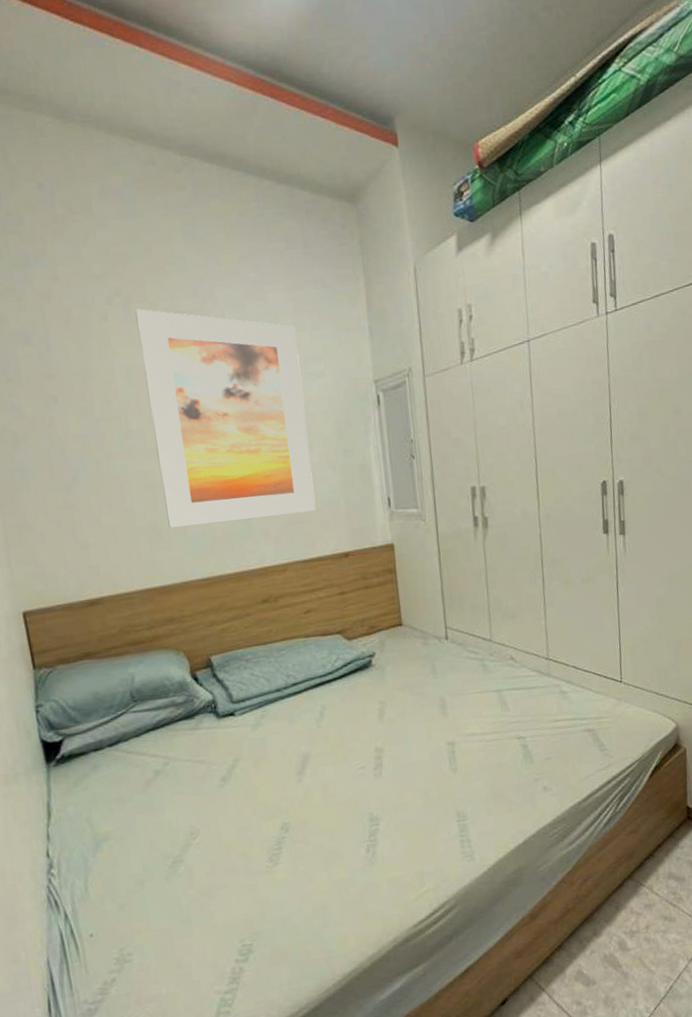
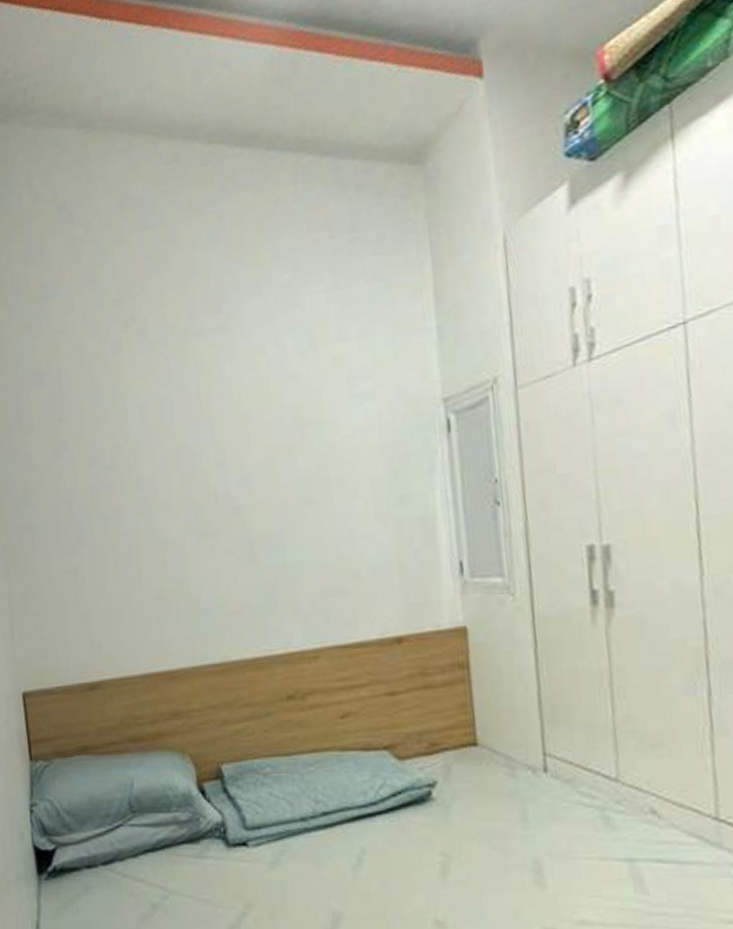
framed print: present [135,308,316,529] -> none [151,333,360,599]

